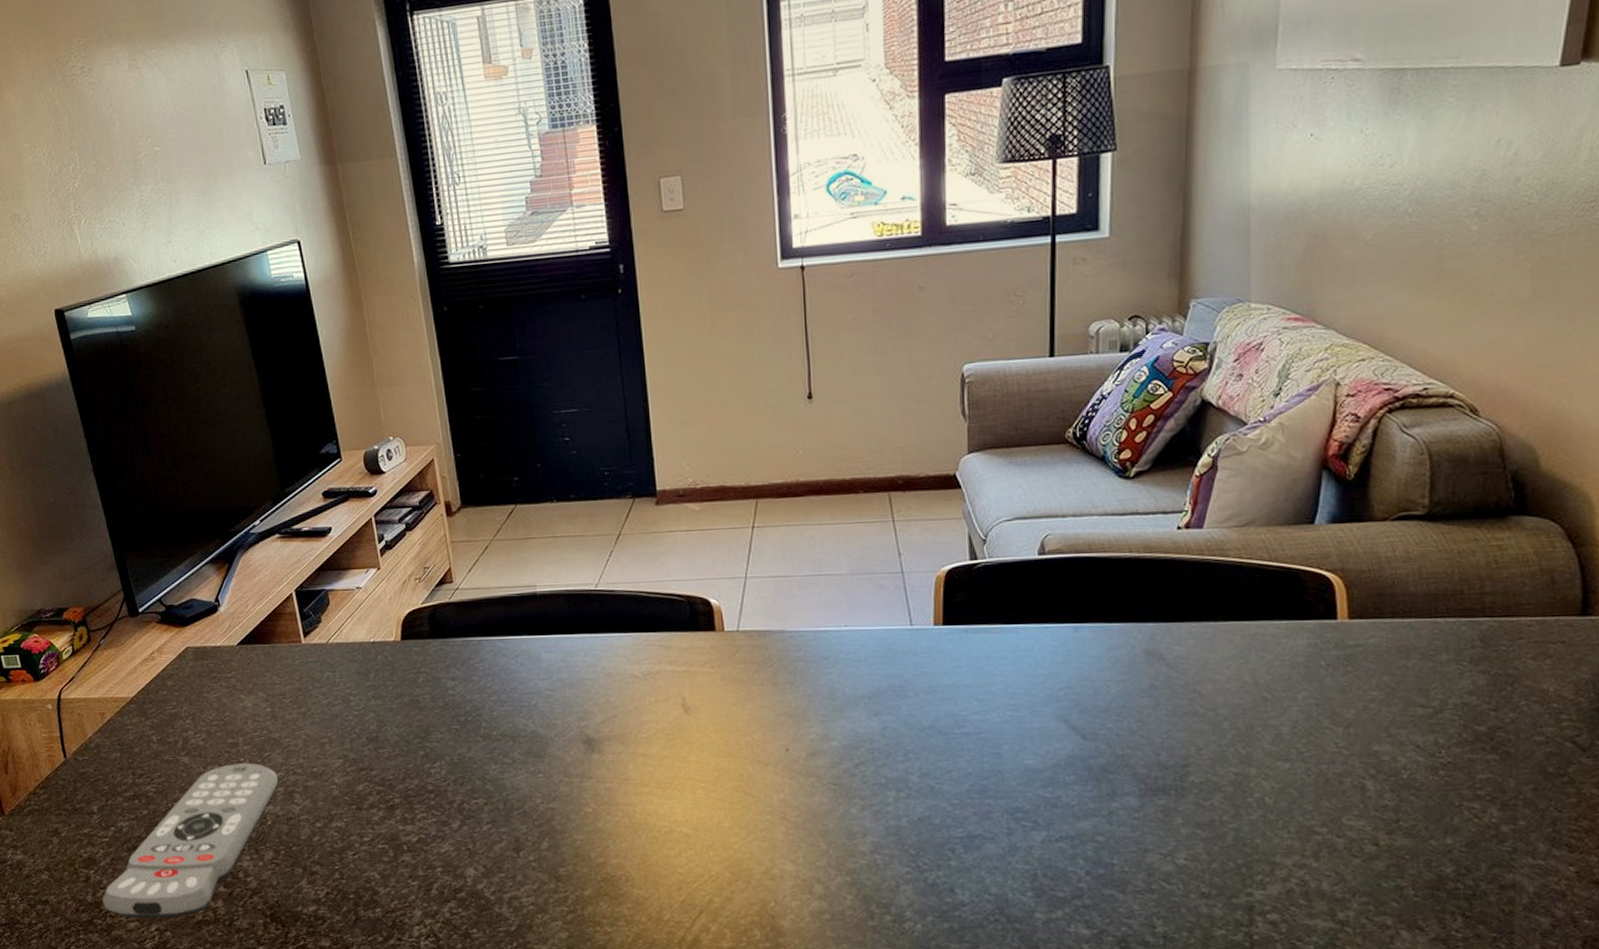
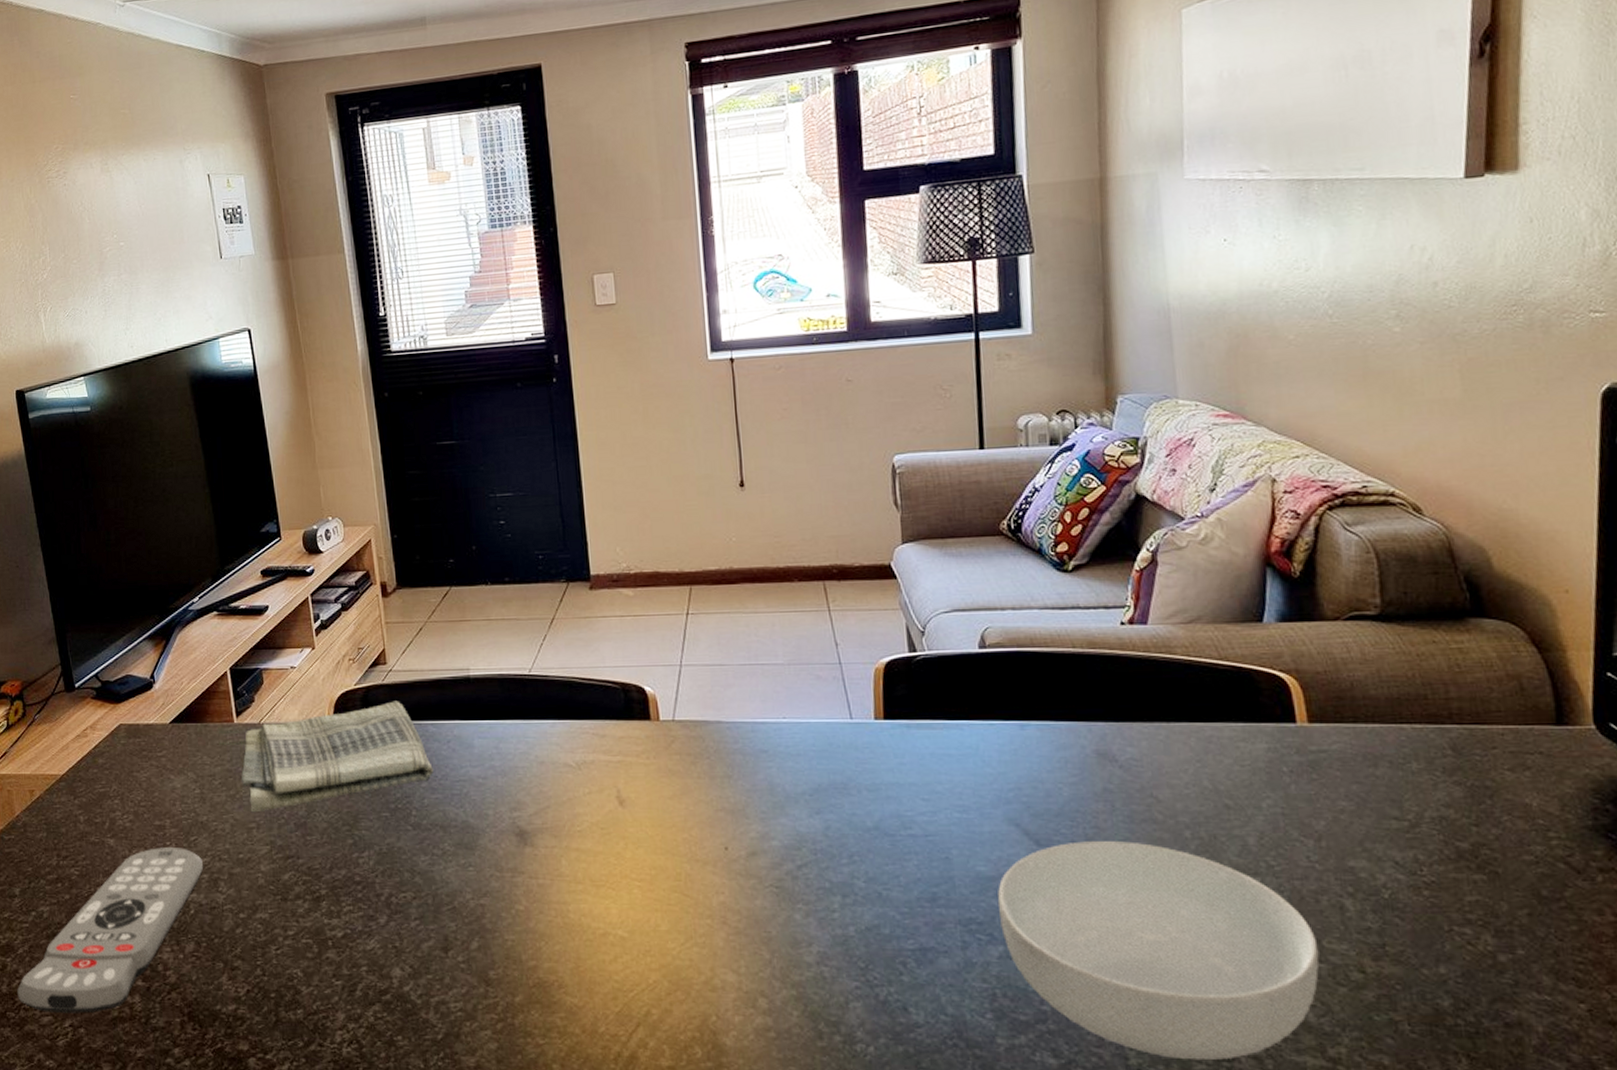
dish towel: none [312,618,502,729] -> present [241,701,433,813]
cereal bowl: none [1043,733,1338,927] -> present [997,841,1320,1061]

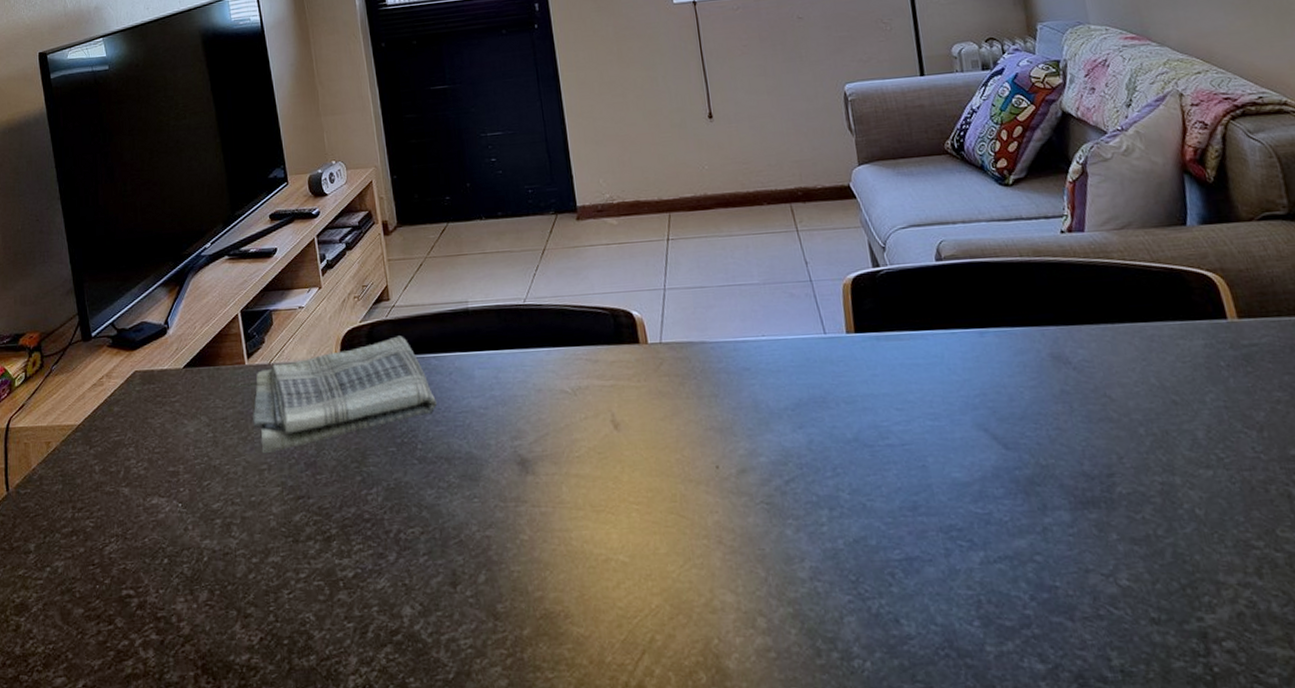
remote control: present [17,846,204,1014] -> none [31,492,217,674]
cereal bowl: present [997,841,1320,1061] -> none [973,441,1278,658]

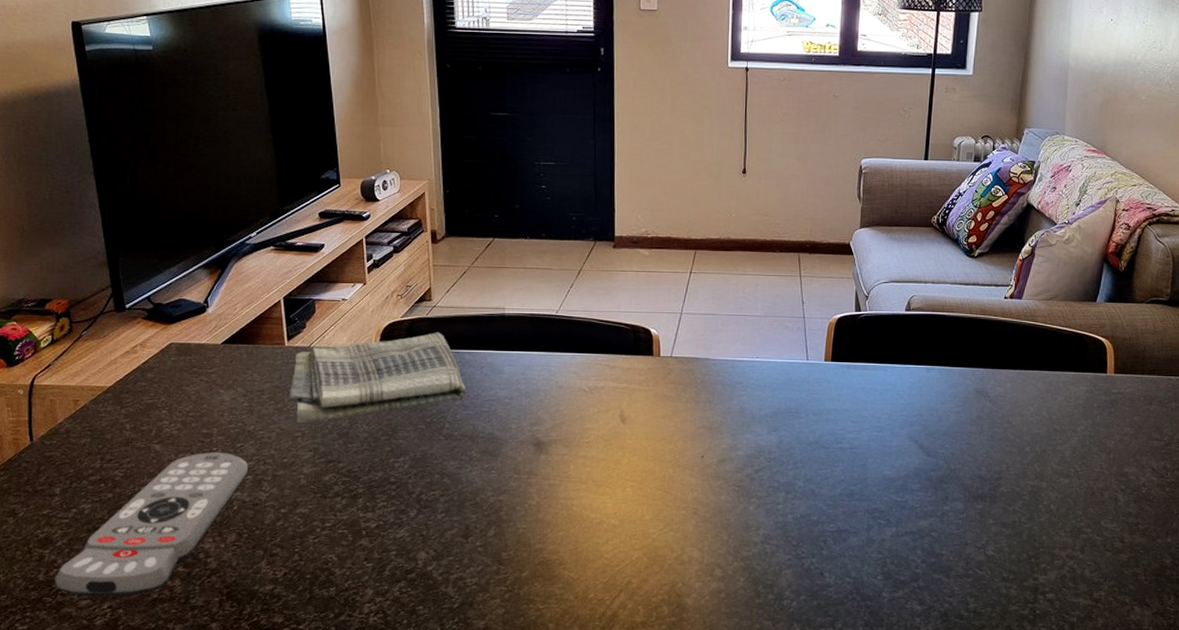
remote control: none [31,492,217,674] -> present [55,452,249,598]

